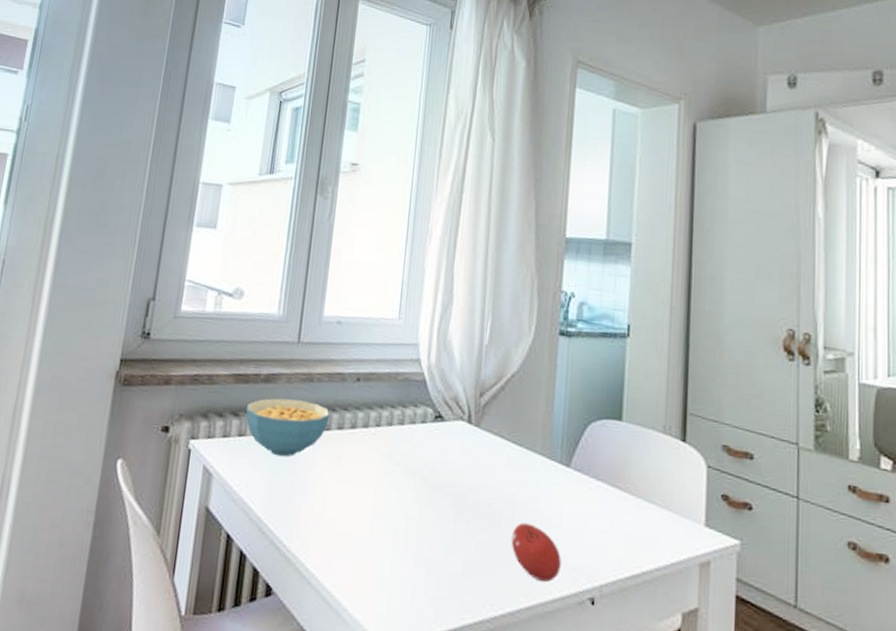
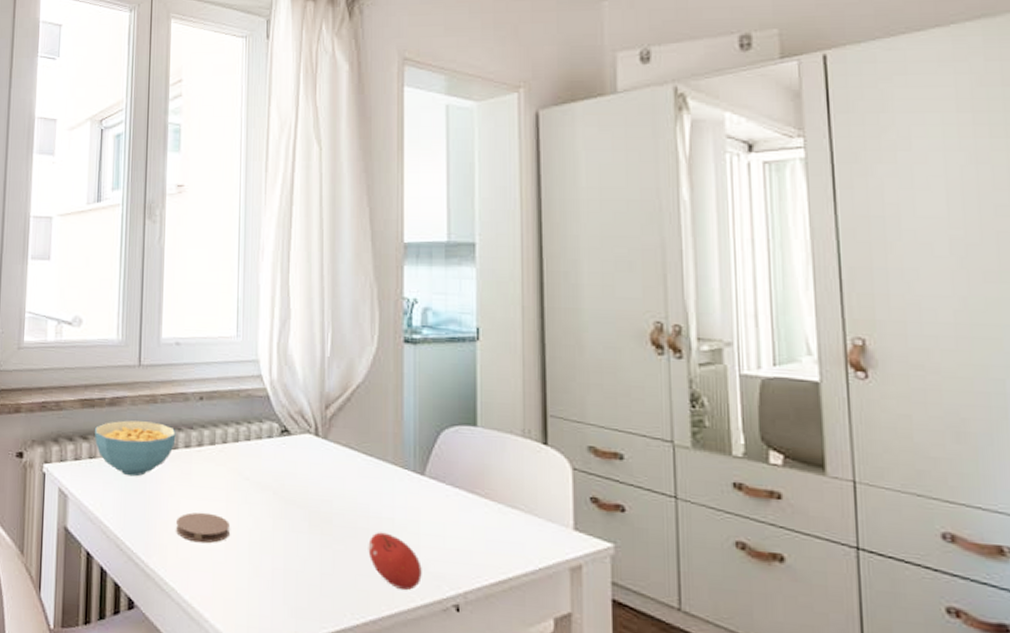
coaster: none [322,496,377,529] -> present [176,512,230,543]

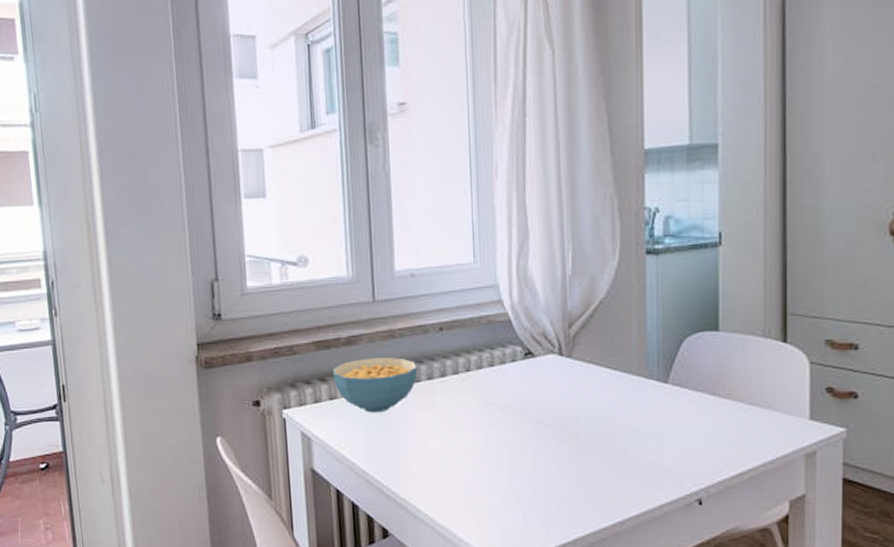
coaster: present [176,512,230,543] -> none [424,440,478,469]
fruit: present [368,532,422,590] -> none [614,441,666,490]

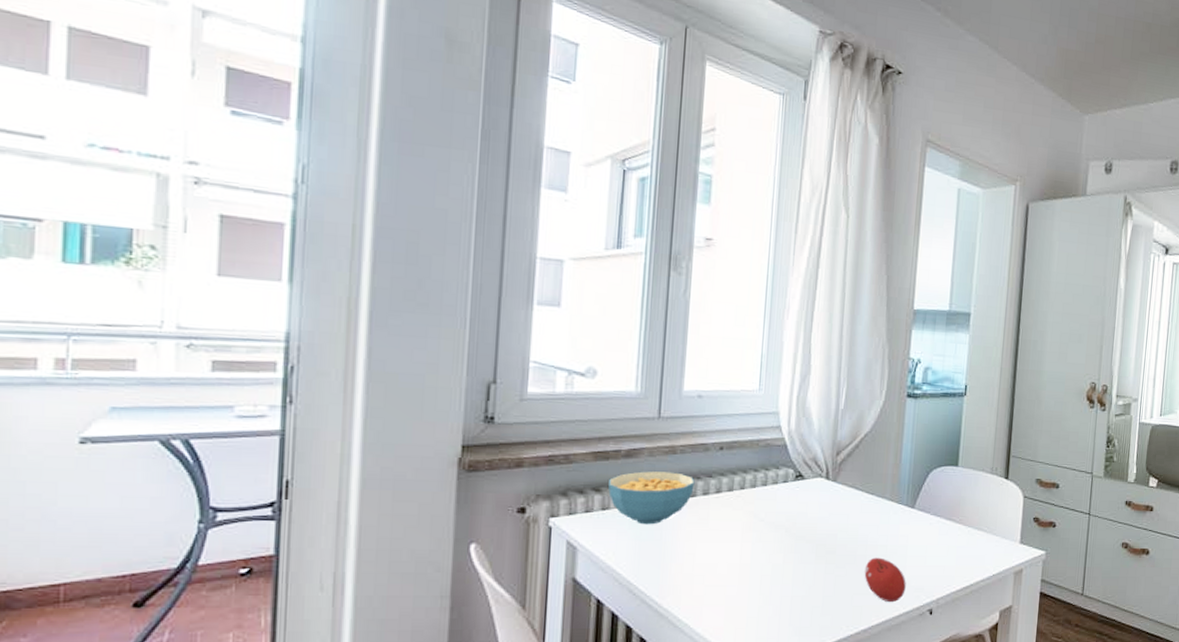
fruit: none [614,441,666,490] -> present [864,557,906,602]

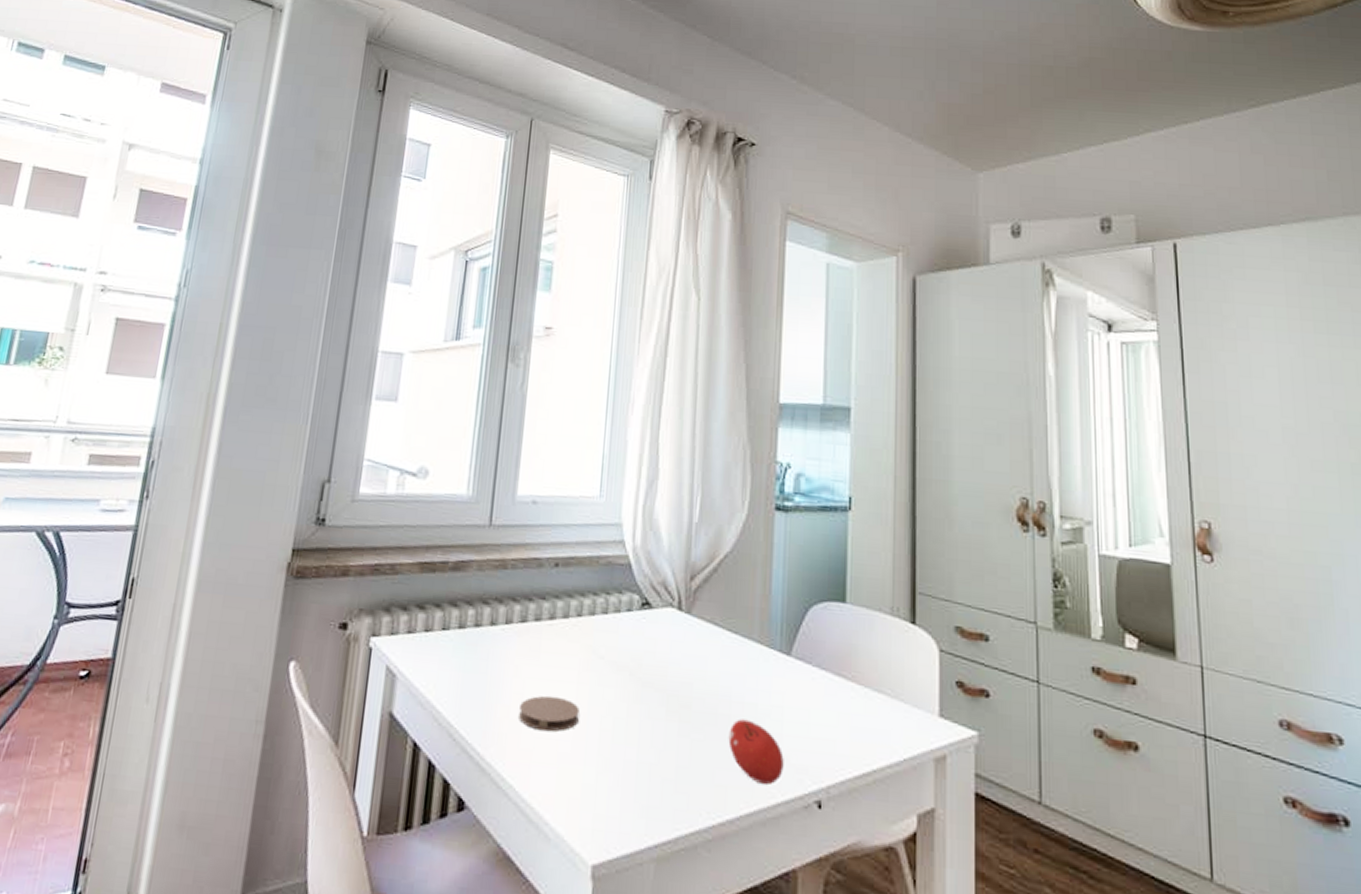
cereal bowl: present [608,471,695,525] -> none [433,587,526,654]
coaster: none [691,553,744,581] -> present [519,695,580,732]

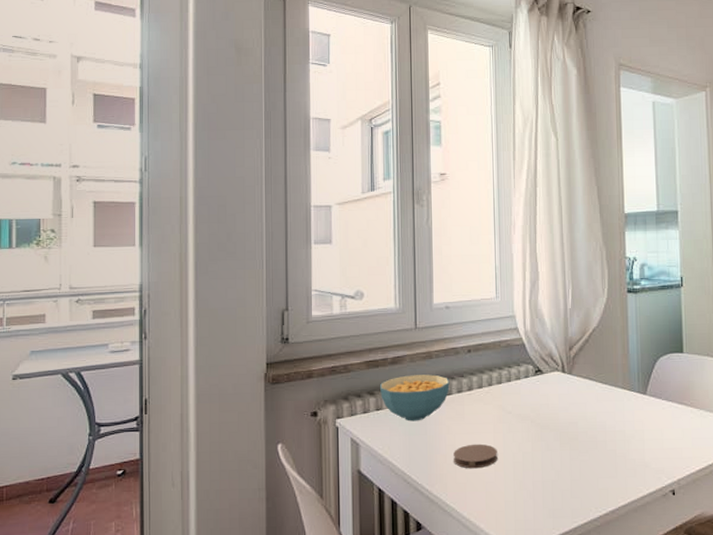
cereal bowl: none [433,587,526,654] -> present [380,374,450,422]
fruit: present [728,719,784,785] -> none [606,442,647,484]

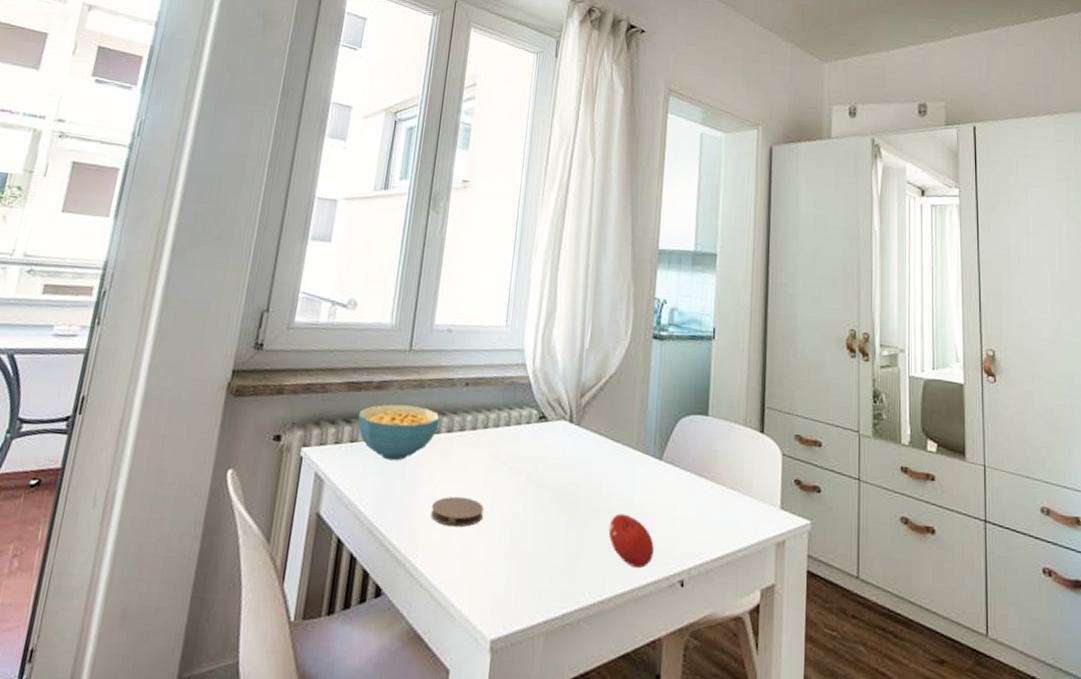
fruit: none [606,442,647,484] -> present [608,513,654,568]

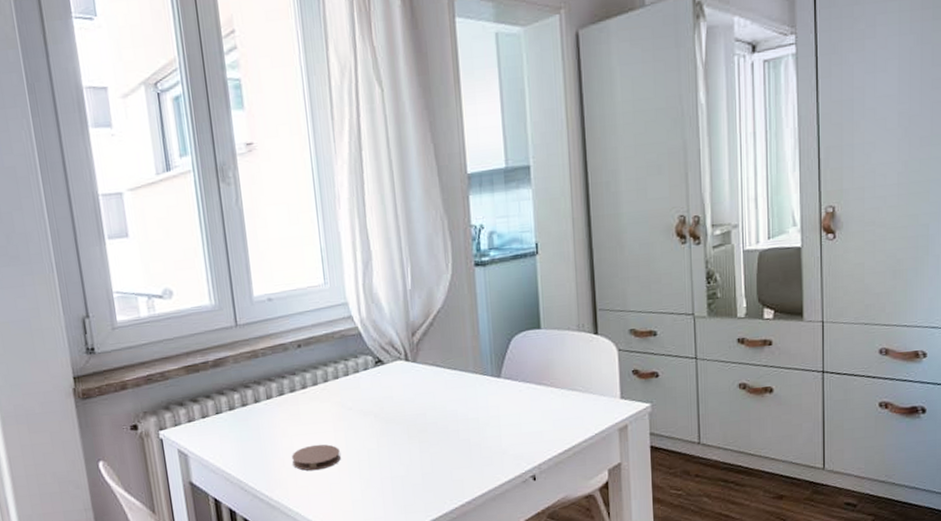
cereal bowl: present [358,404,440,461] -> none [203,374,281,427]
fruit: present [608,513,654,568] -> none [459,430,505,473]

